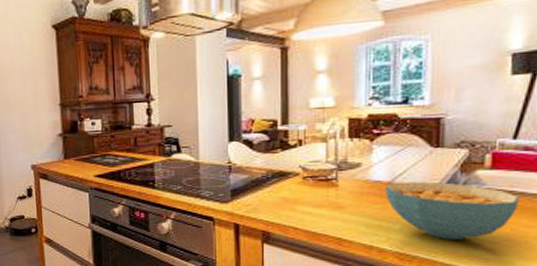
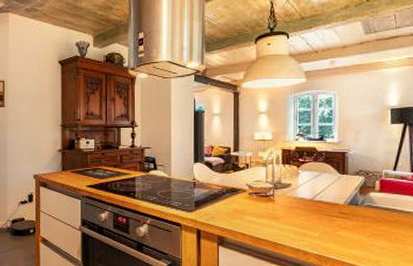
cereal bowl: present [385,181,520,239] -> none [308,199,400,245]

